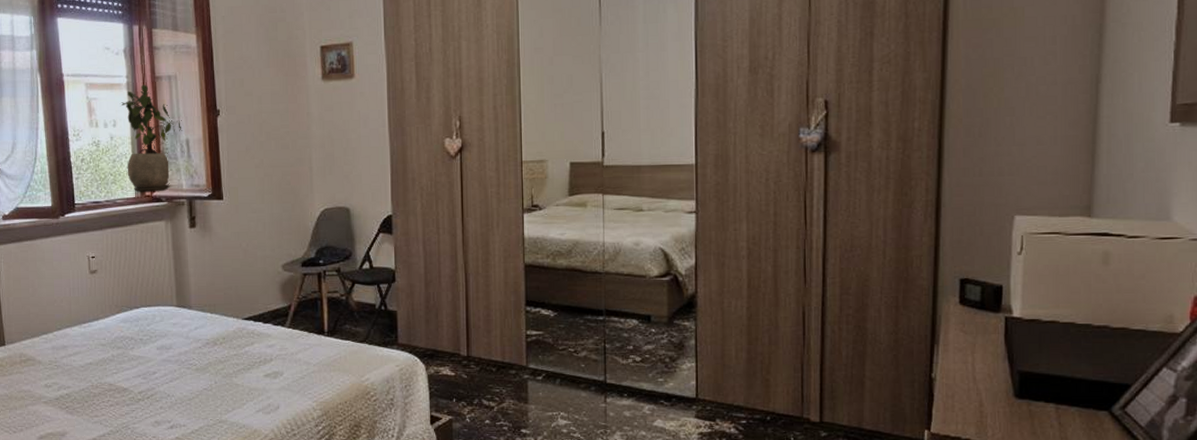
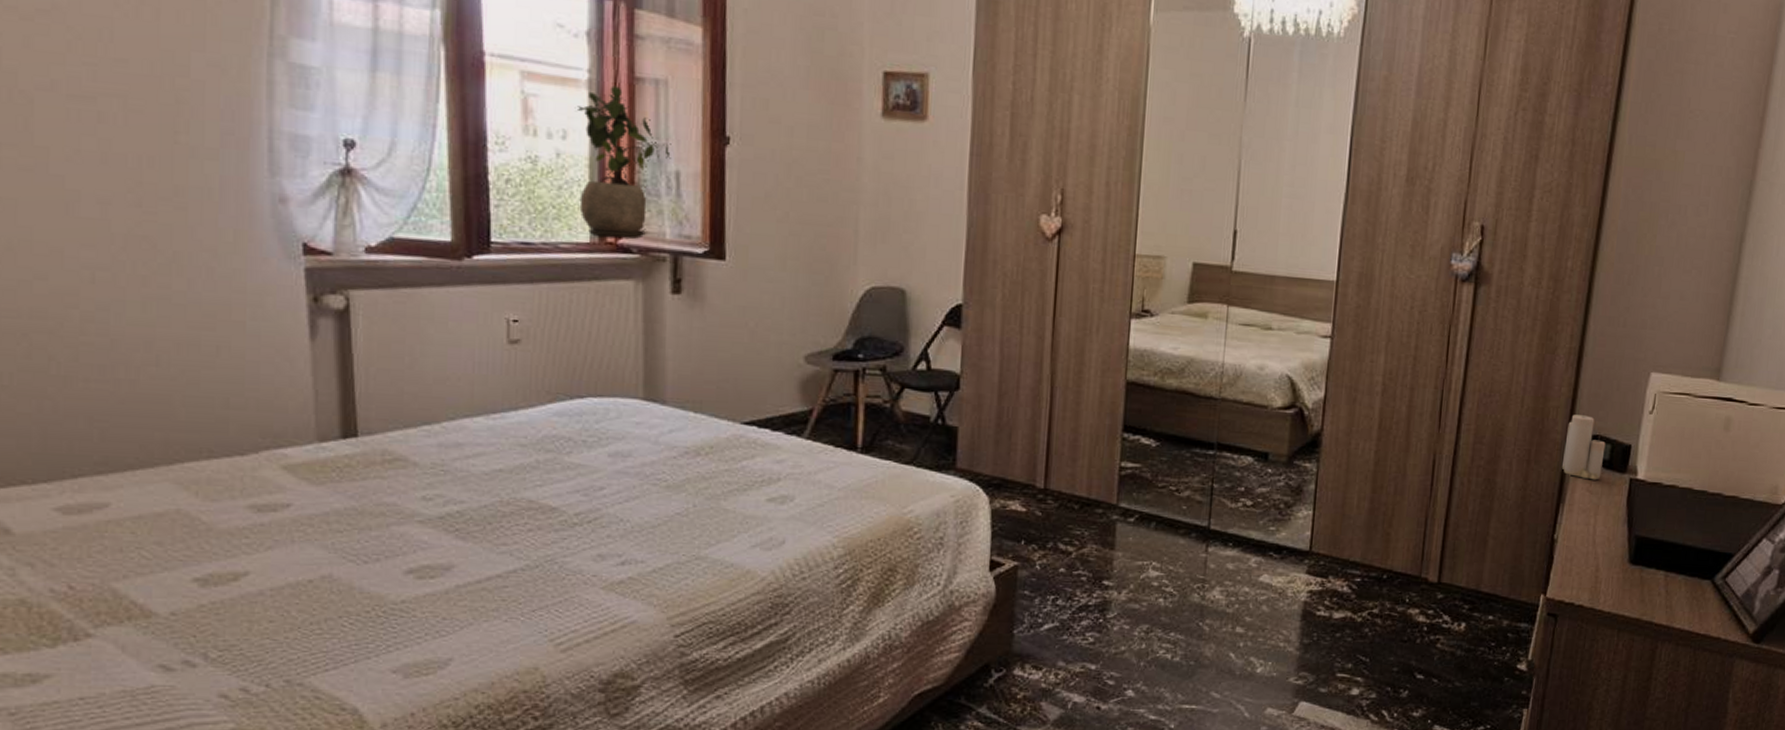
candle: none [931,259,975,321] -> present [1561,413,1606,480]

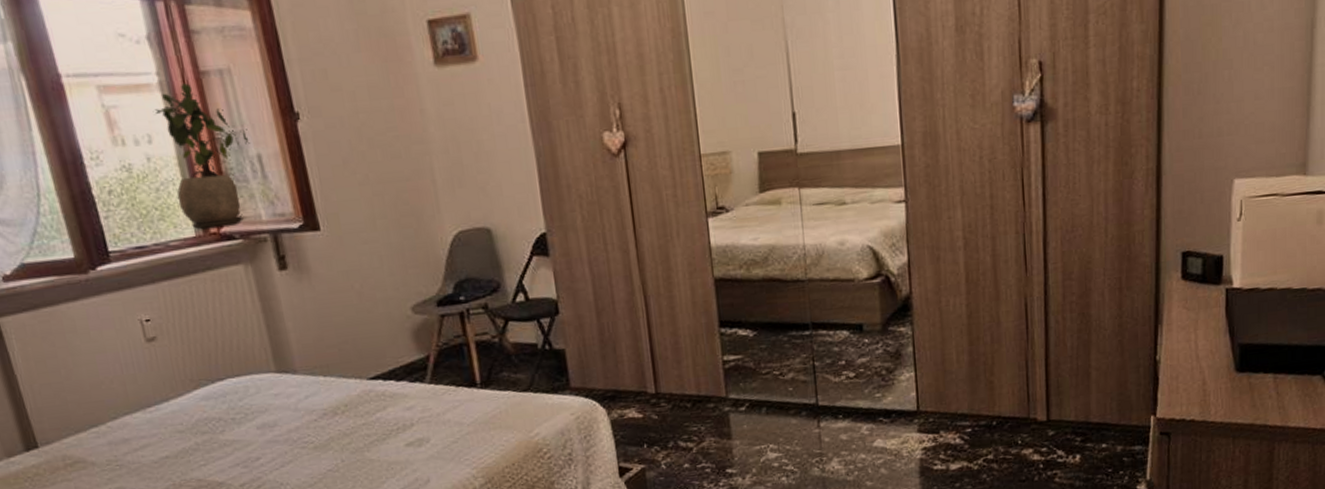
candle: present [1561,413,1606,480] -> none [1154,231,1197,297]

